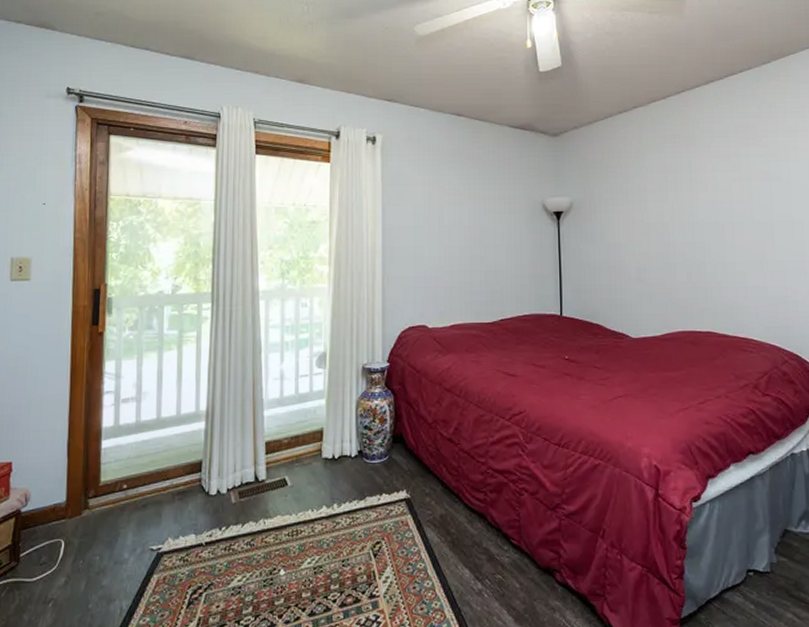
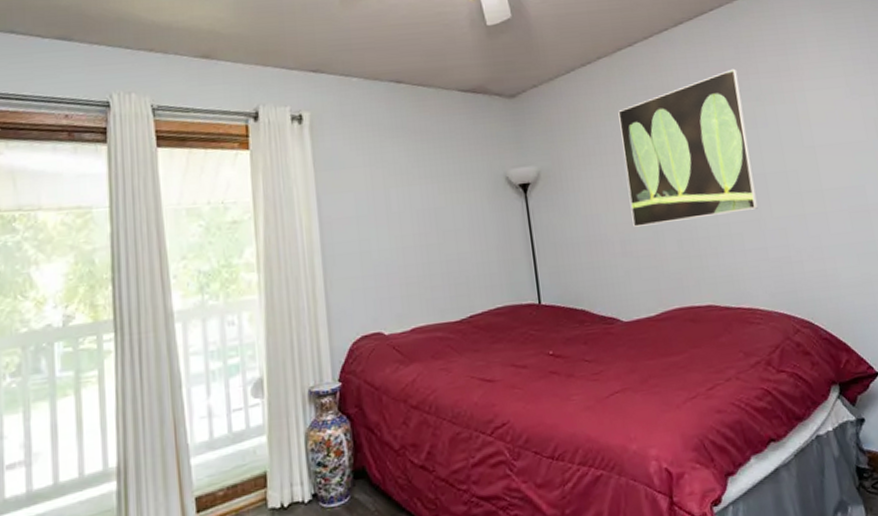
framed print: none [647,126,763,258] -> present [618,68,758,227]

